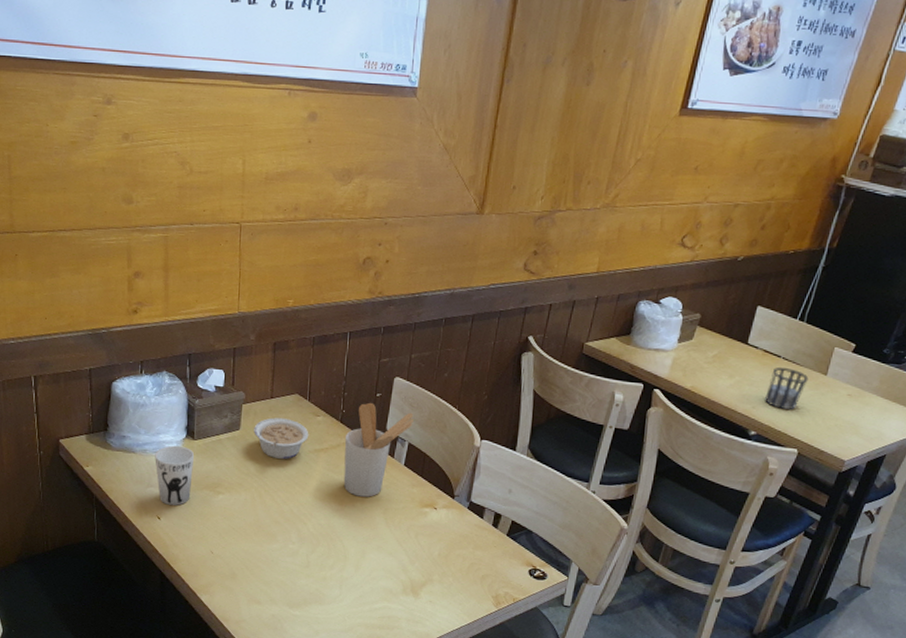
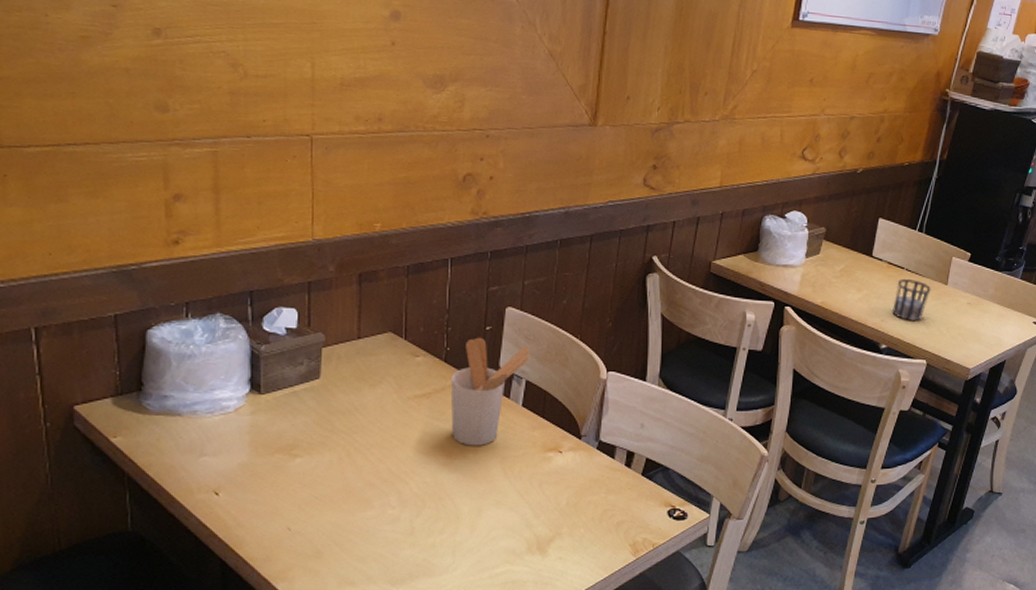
cup: present [155,445,195,506] -> none [208,402,262,476]
legume: present [254,418,309,460] -> none [338,361,407,410]

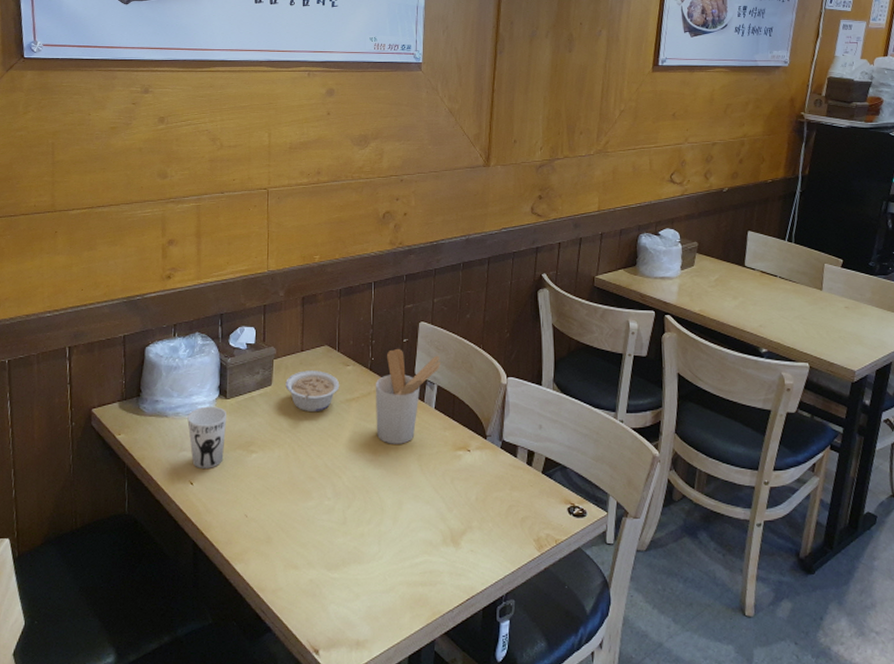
cup: none [208,402,262,476] -> present [187,406,227,468]
legume: none [338,361,407,410] -> present [285,370,340,413]
cup: present [893,279,931,322] -> none [769,286,806,326]

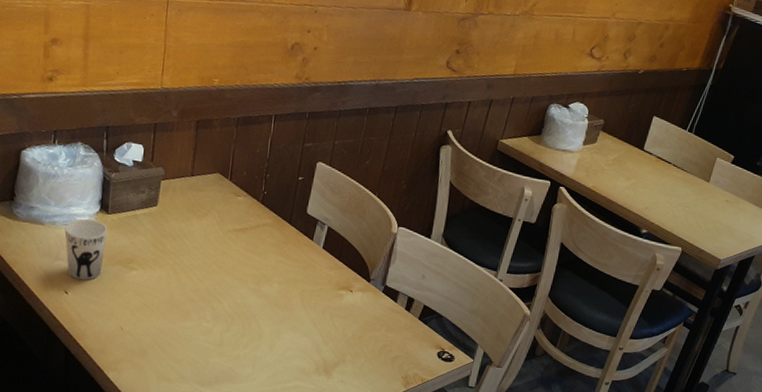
legume: present [285,370,340,413] -> none [172,195,229,238]
utensil holder: present [375,348,440,444] -> none [261,185,334,278]

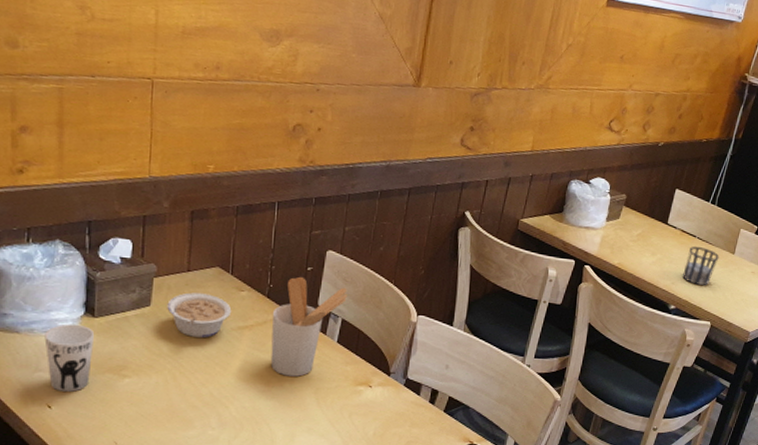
legume: none [172,195,229,238] -> present [167,292,232,339]
utensil holder: none [261,185,334,278] -> present [270,276,347,377]
cup: none [656,173,694,212] -> present [683,246,719,286]

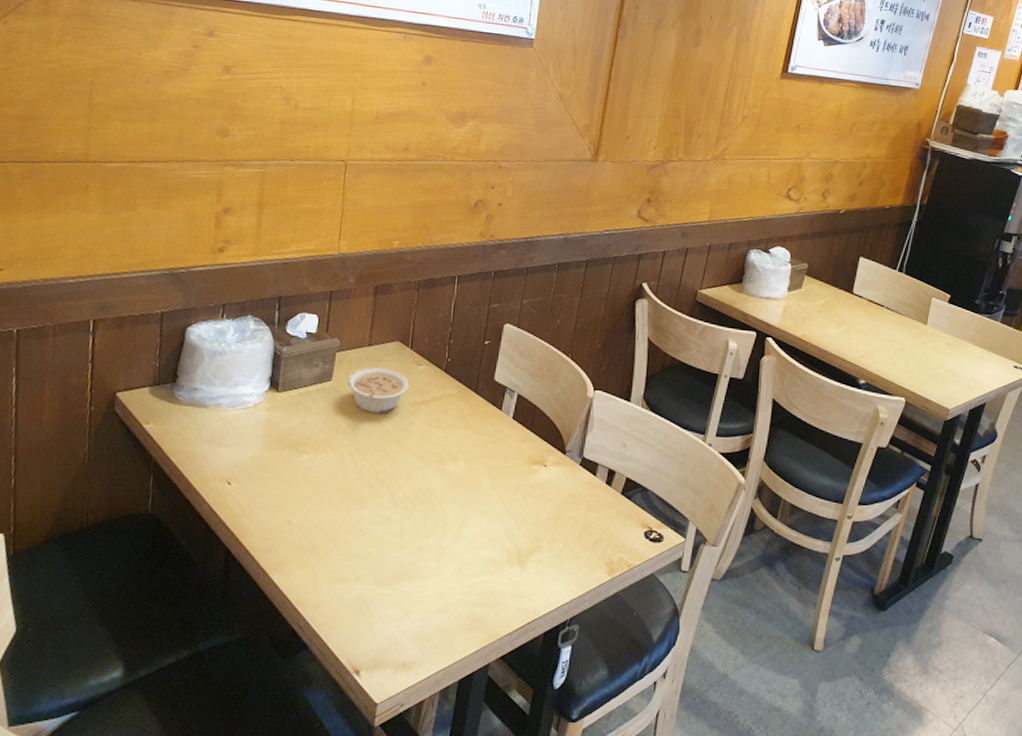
cup: present [44,324,95,392] -> none [230,398,278,468]
utensil holder: present [270,276,347,377] -> none [445,350,524,454]
cup: present [683,246,719,286] -> none [872,317,911,359]

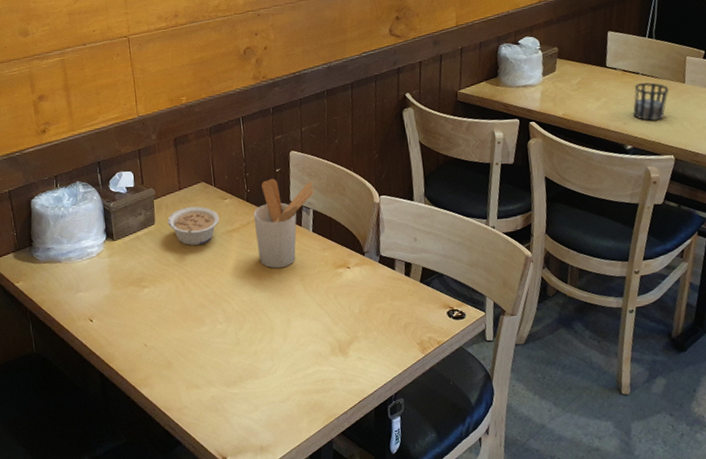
utensil holder: none [445,350,524,454] -> present [253,178,314,269]
cup: none [872,317,911,359] -> present [633,82,669,121]

